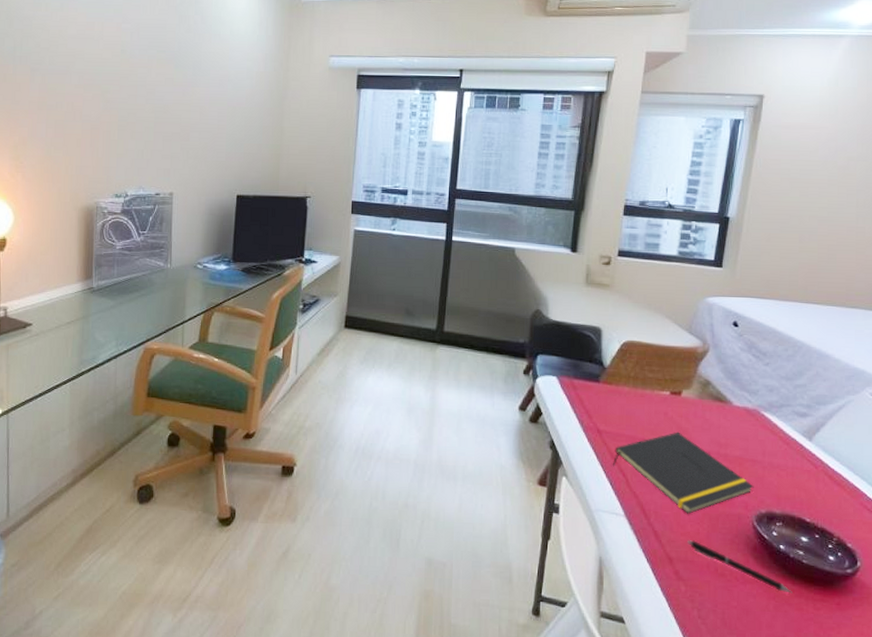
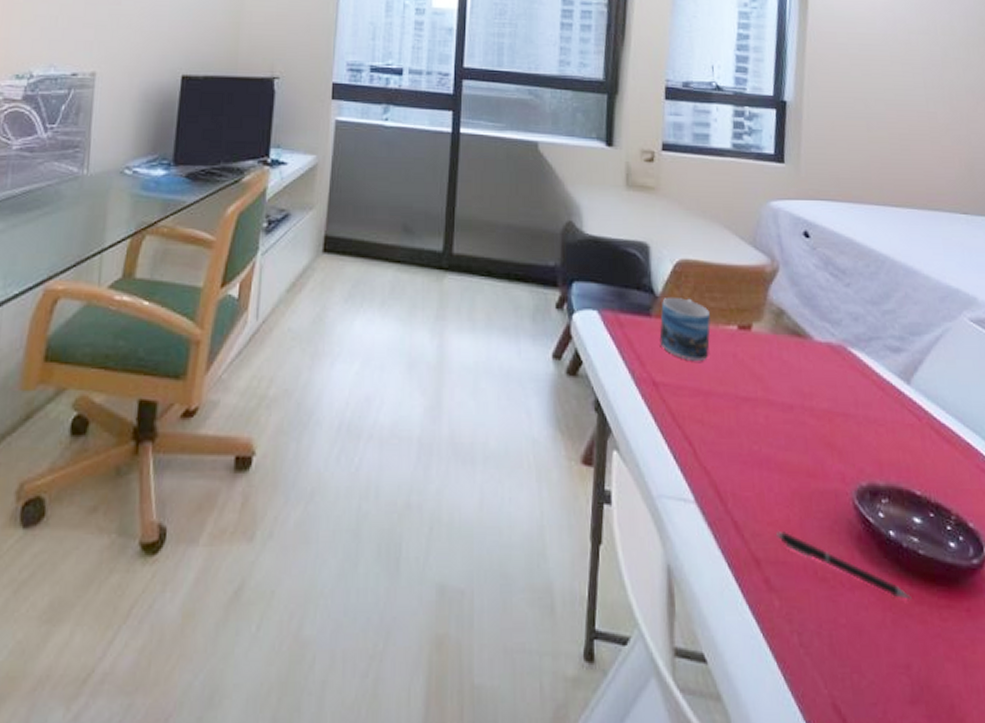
mug: none [605,368,648,417] -> present [659,296,711,362]
notepad: present [612,432,754,514] -> none [674,379,850,494]

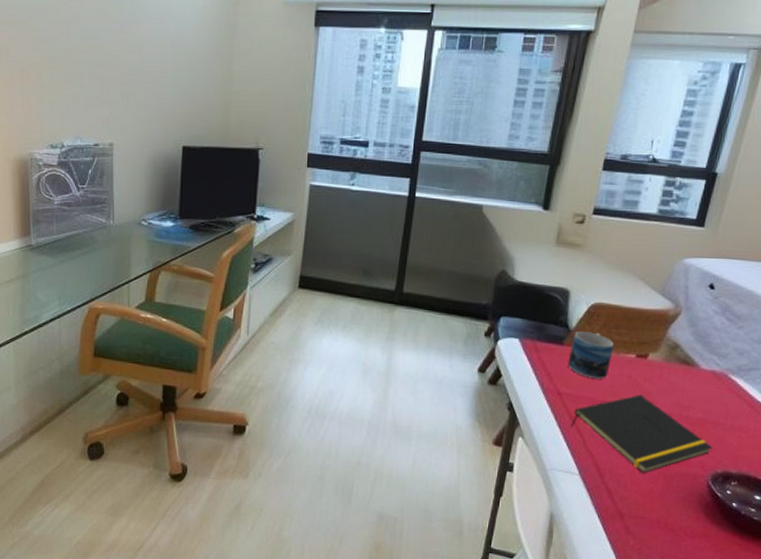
notepad: none [674,379,850,494] -> present [570,394,713,473]
pen: present [776,532,911,600] -> none [640,498,740,547]

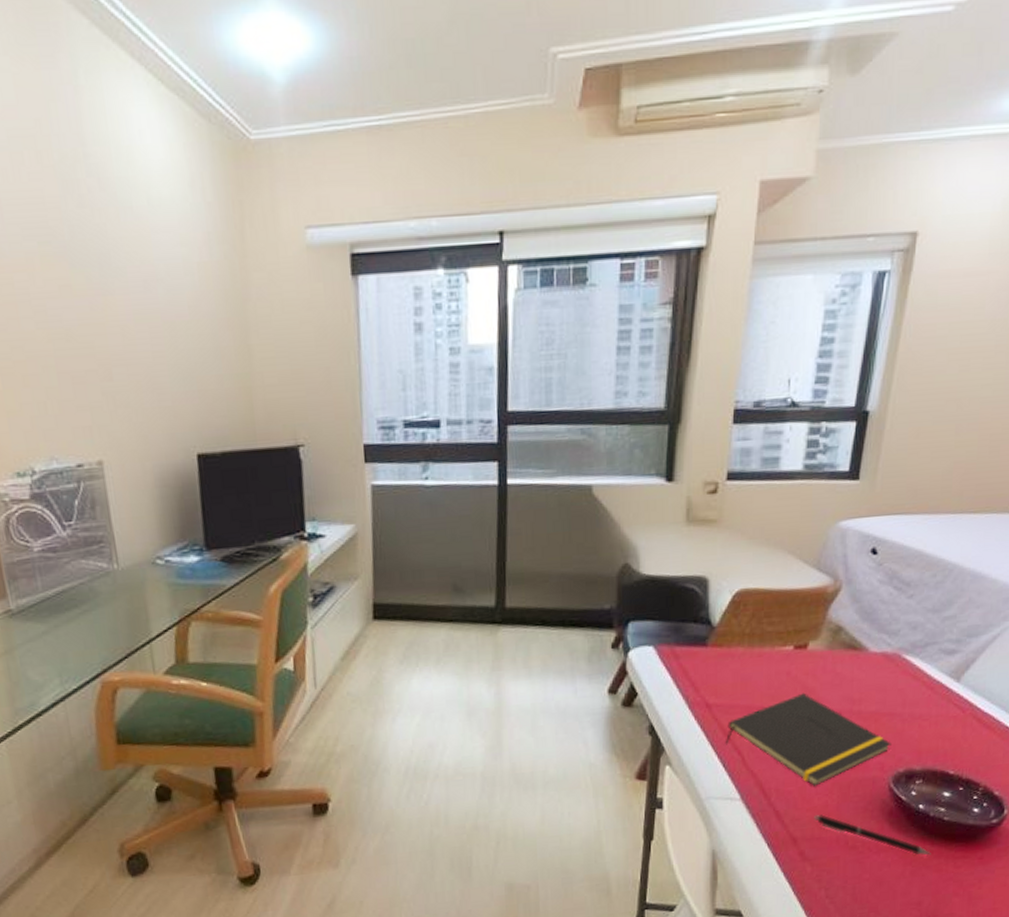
mug: present [567,331,614,380] -> none [714,625,767,683]
pen: none [640,498,740,547] -> present [814,814,931,856]

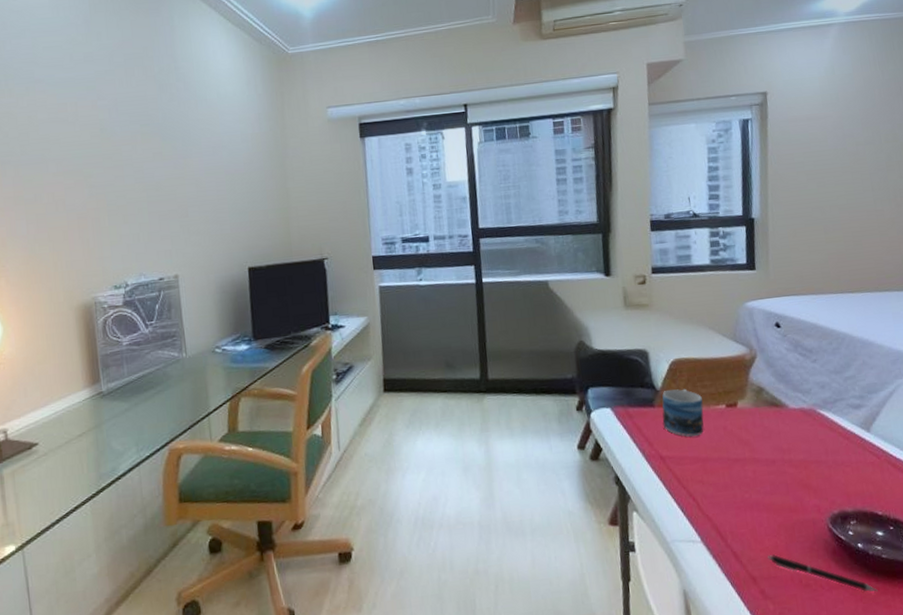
mug: none [714,625,767,683] -> present [662,388,704,437]
notepad: present [725,693,892,786] -> none [680,444,823,528]

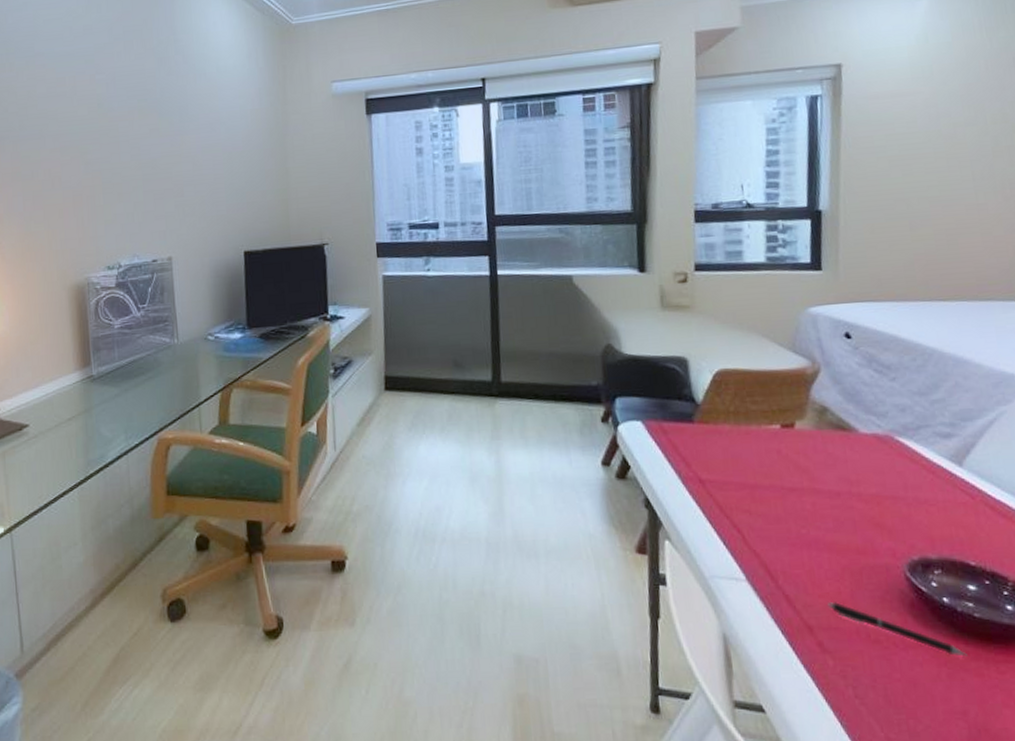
mug: present [662,388,704,437] -> none [703,403,753,460]

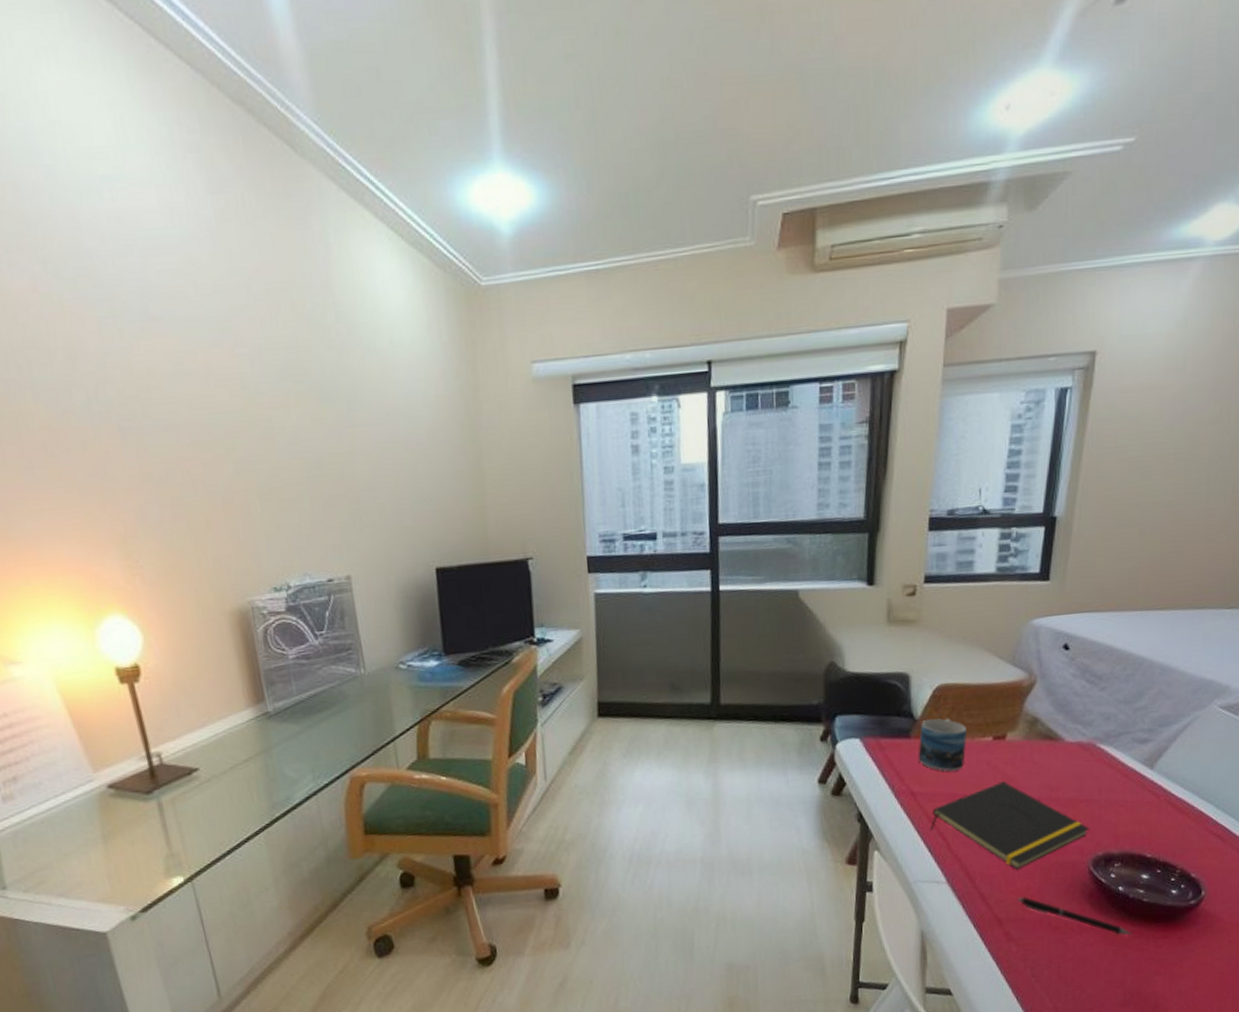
mug: none [703,403,753,460] -> present [918,718,967,772]
notepad: none [722,472,900,570] -> present [930,781,1090,870]

